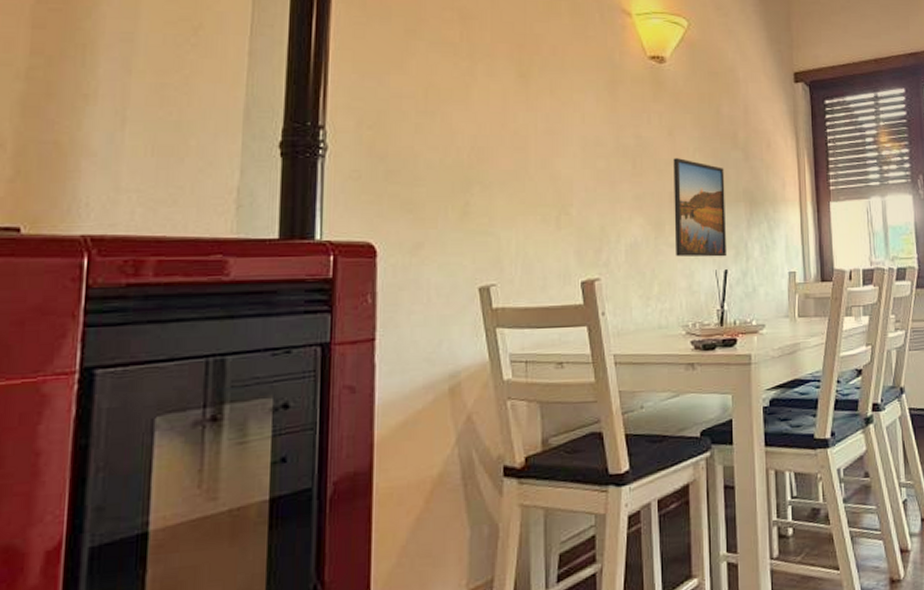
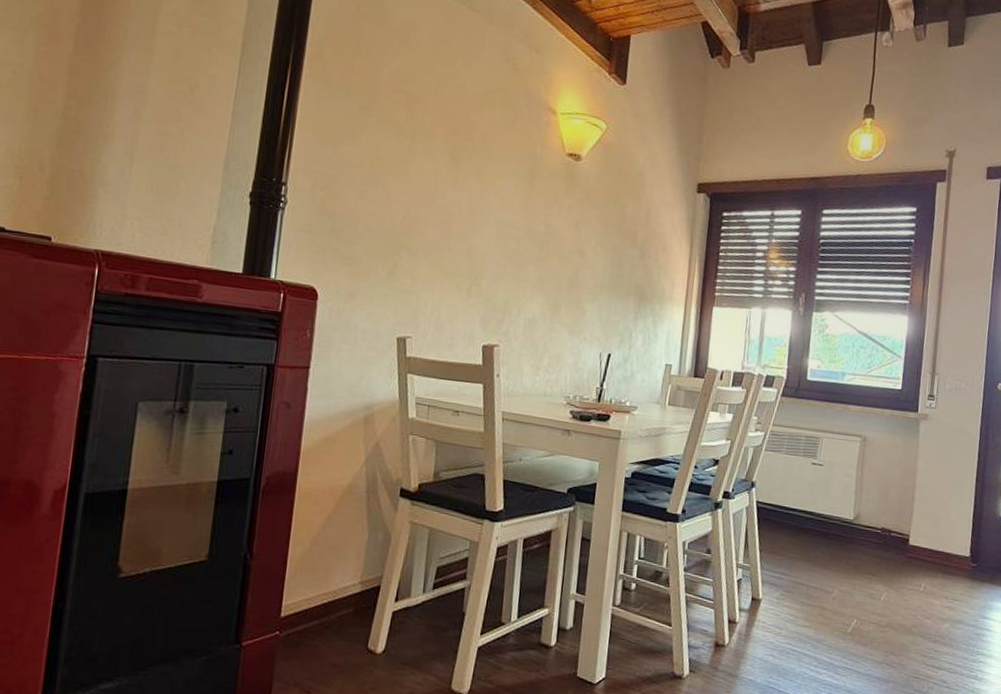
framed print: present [673,158,728,257] -> none [567,248,621,342]

